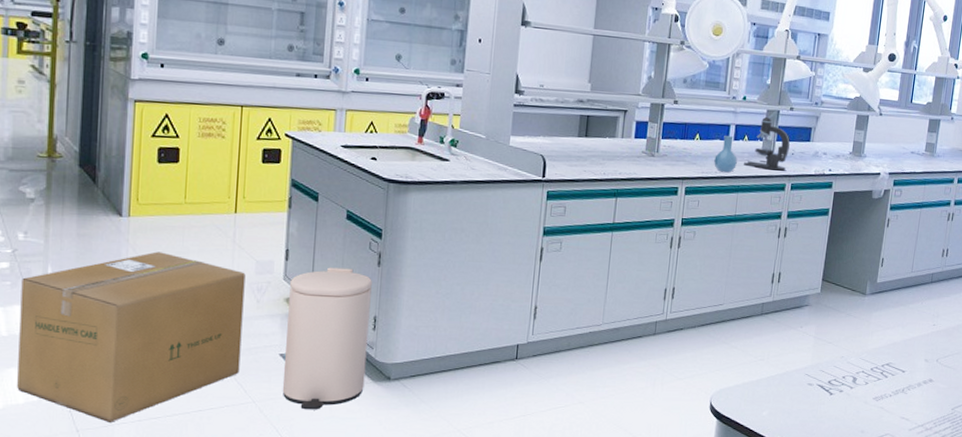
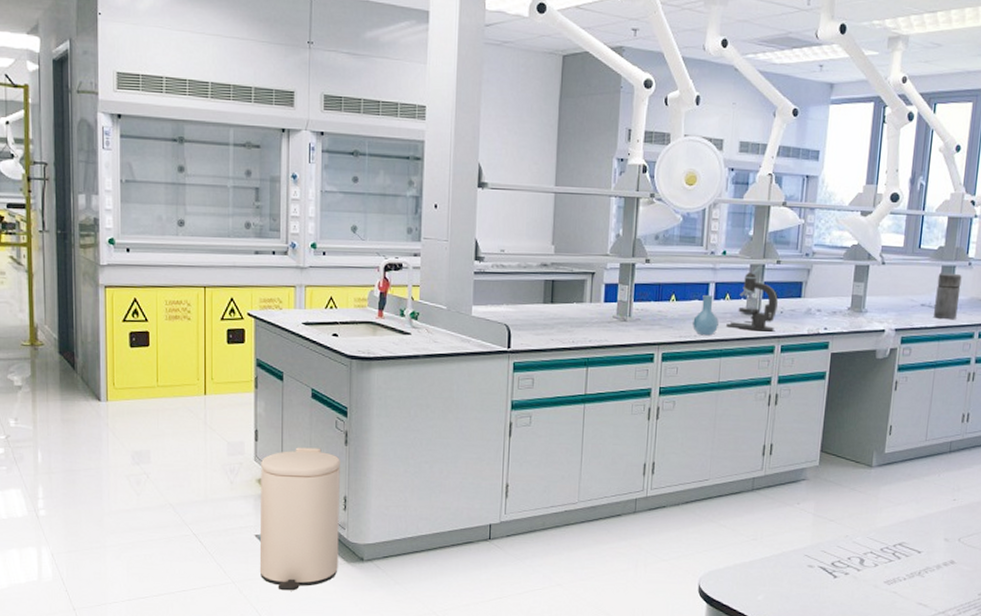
box: present [17,251,246,422] -> none [16,435,218,601]
container: none [920,125,946,167] -> present [933,272,962,320]

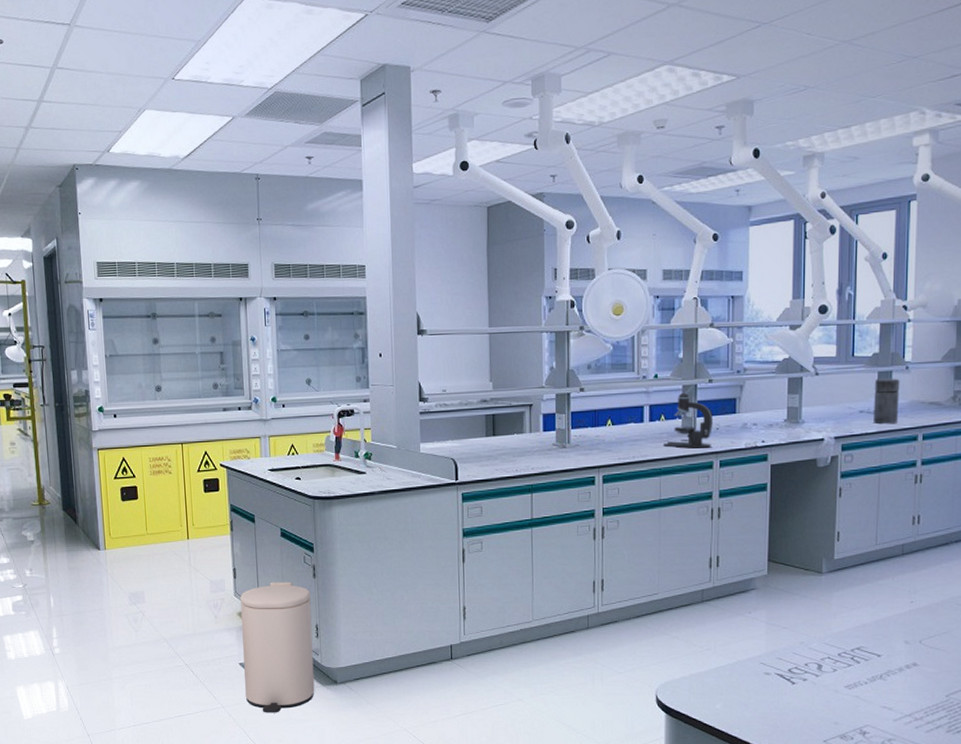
flask: present [693,294,719,336] -> none [630,417,656,456]

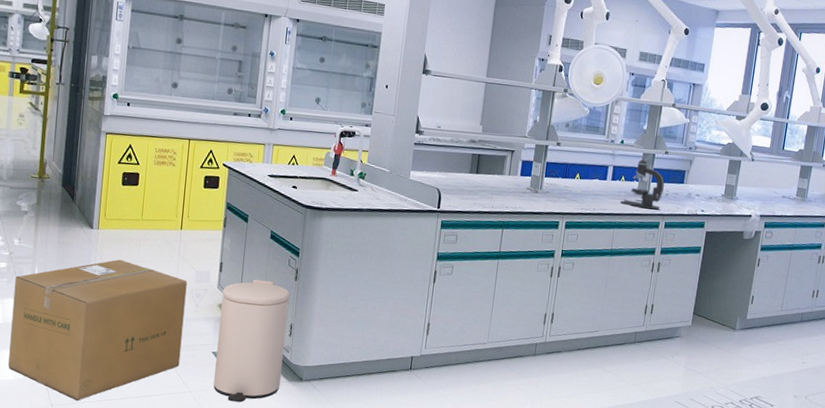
box: none [33,578,208,728] -> present [8,259,187,401]
container: present [872,378,900,424] -> none [792,171,817,211]

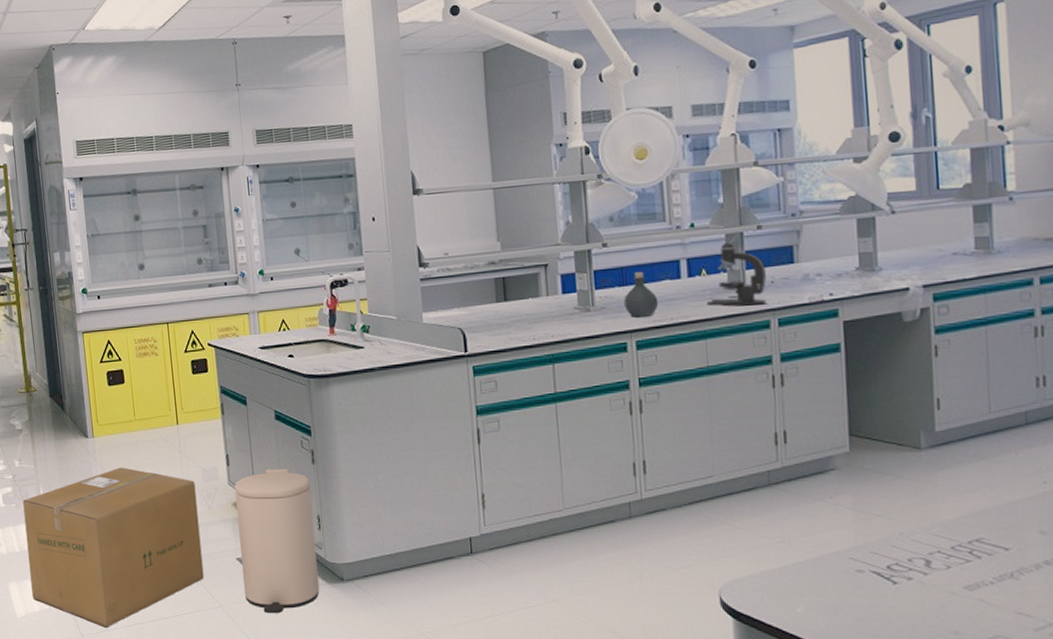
flask: none [563,169,588,205] -> present [624,272,659,318]

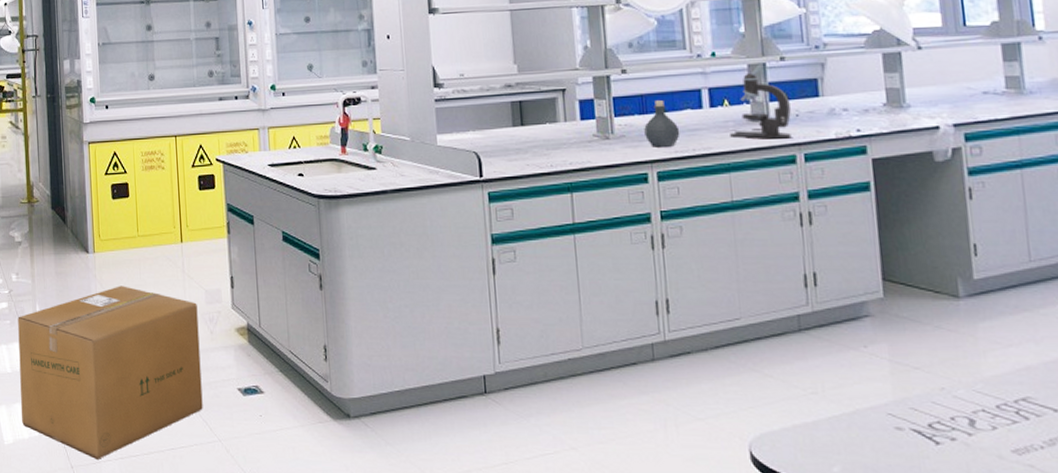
pedal bin: present [235,468,320,614] -> none [238,293,325,451]

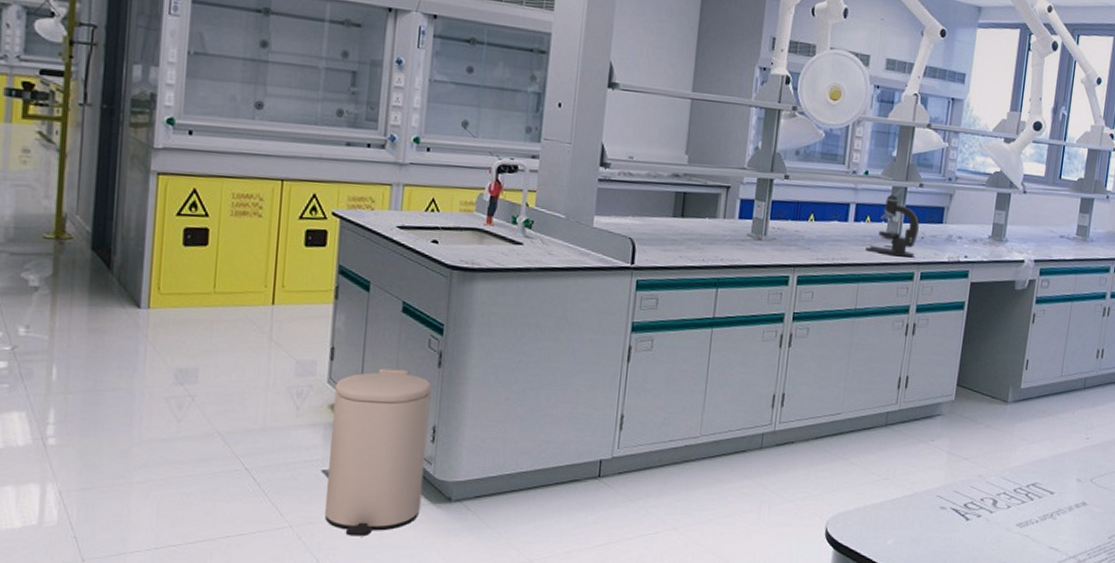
box: present [18,286,203,459] -> none [13,349,284,550]
pedal bin: none [238,293,325,451] -> present [324,368,431,537]
flask: present [644,100,680,149] -> none [793,209,825,255]

